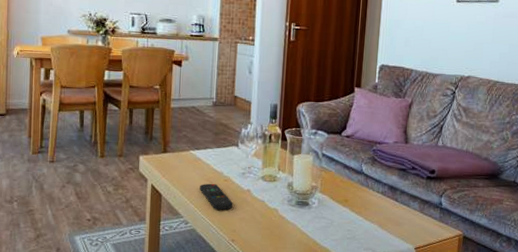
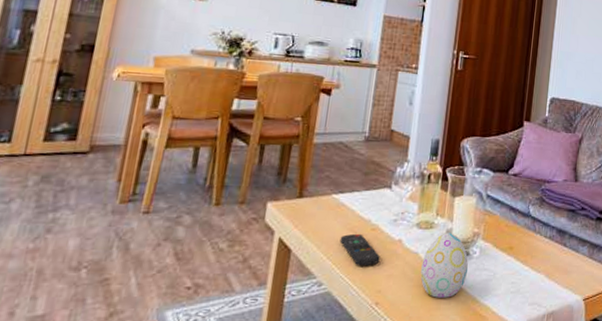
decorative egg: none [267,185,309,239] -> present [420,233,468,298]

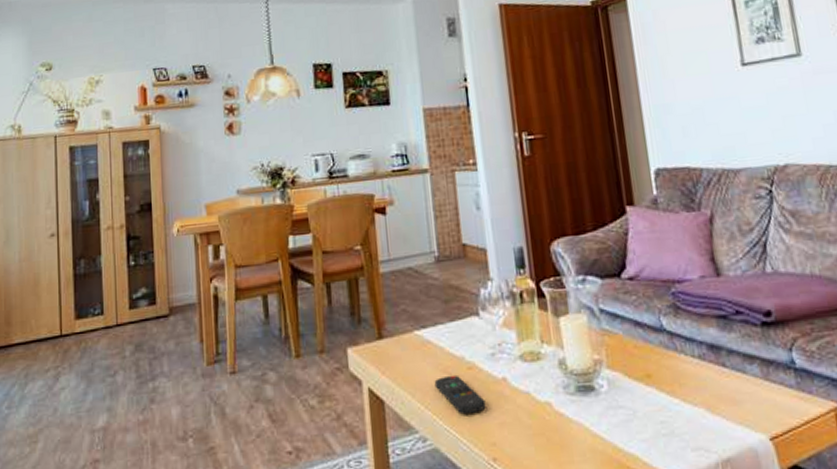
decorative egg: present [420,233,468,298] -> none [537,363,599,448]

